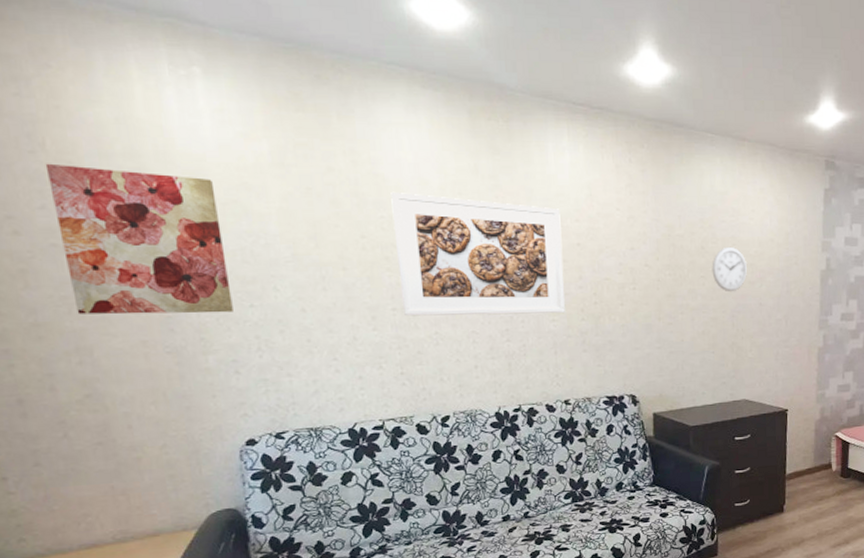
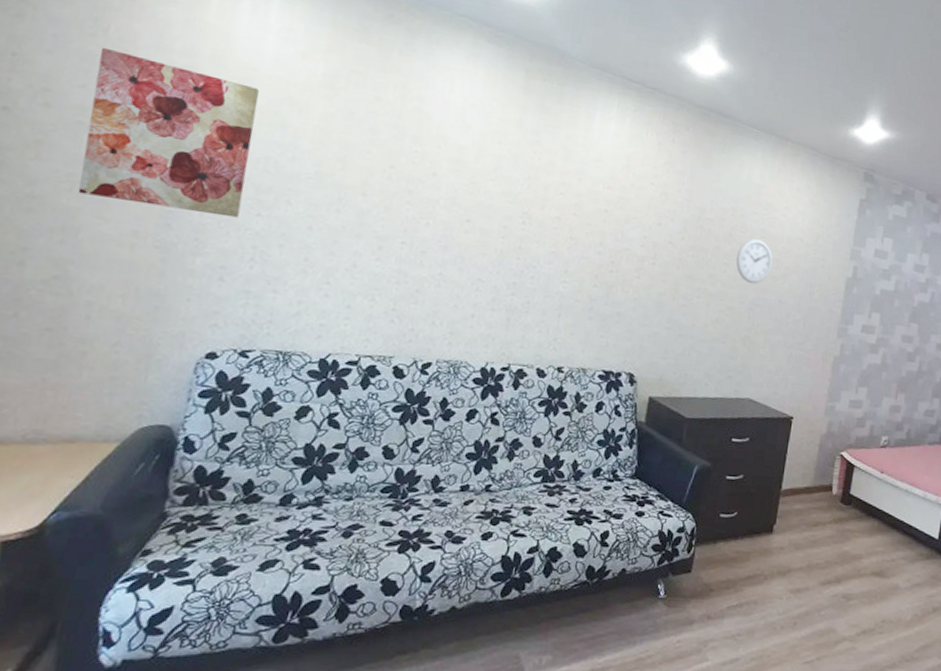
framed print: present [391,191,565,317] -> none [411,129,595,277]

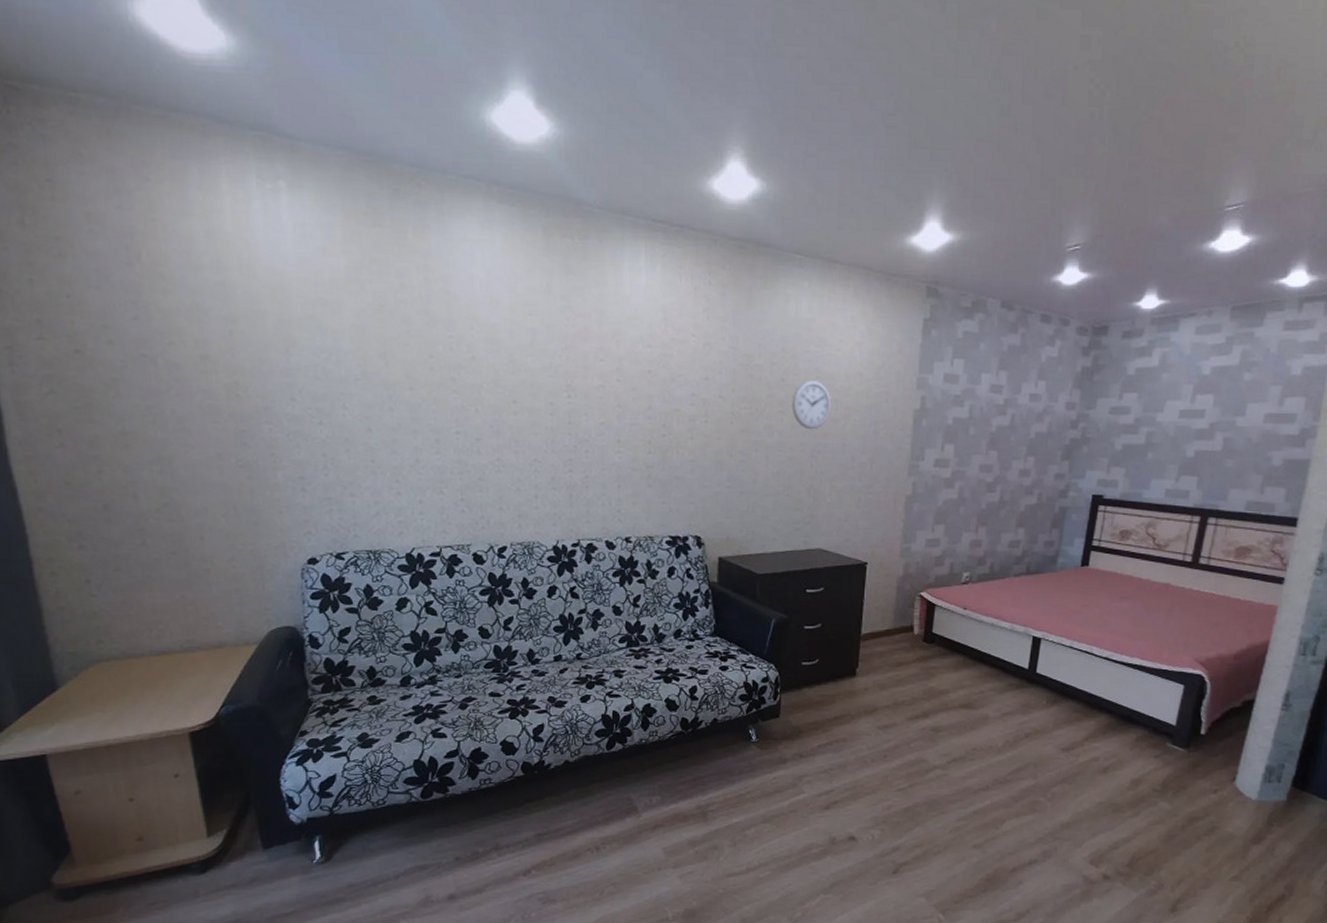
wall art: present [78,47,259,218] -> none [140,275,303,429]

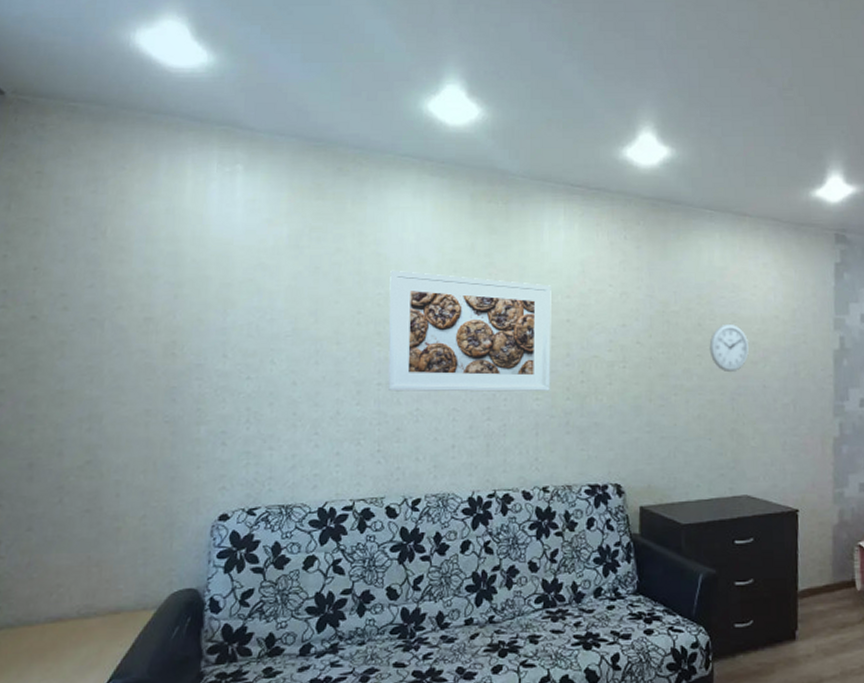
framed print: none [461,310,633,445] -> present [387,270,551,392]

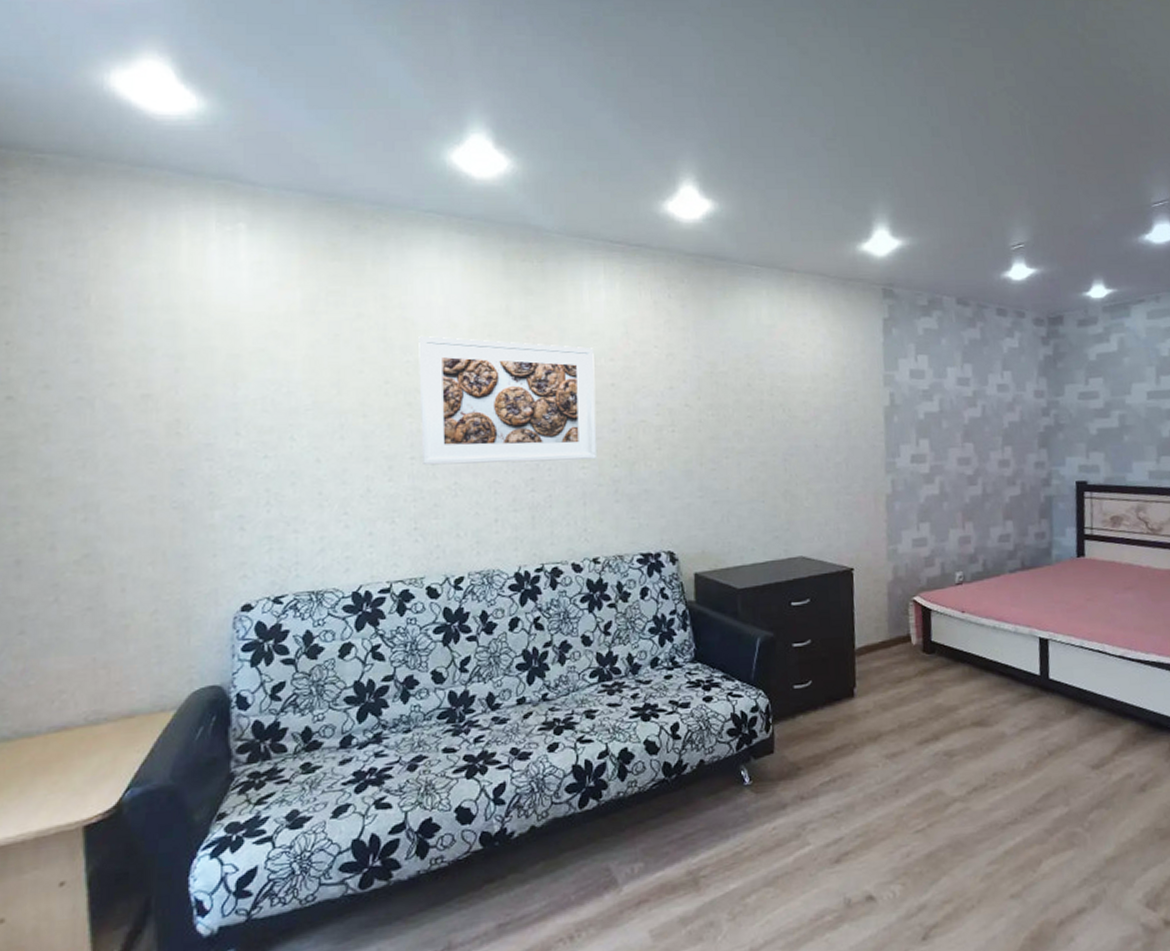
wall clock: present [709,323,750,373] -> none [759,382,801,433]

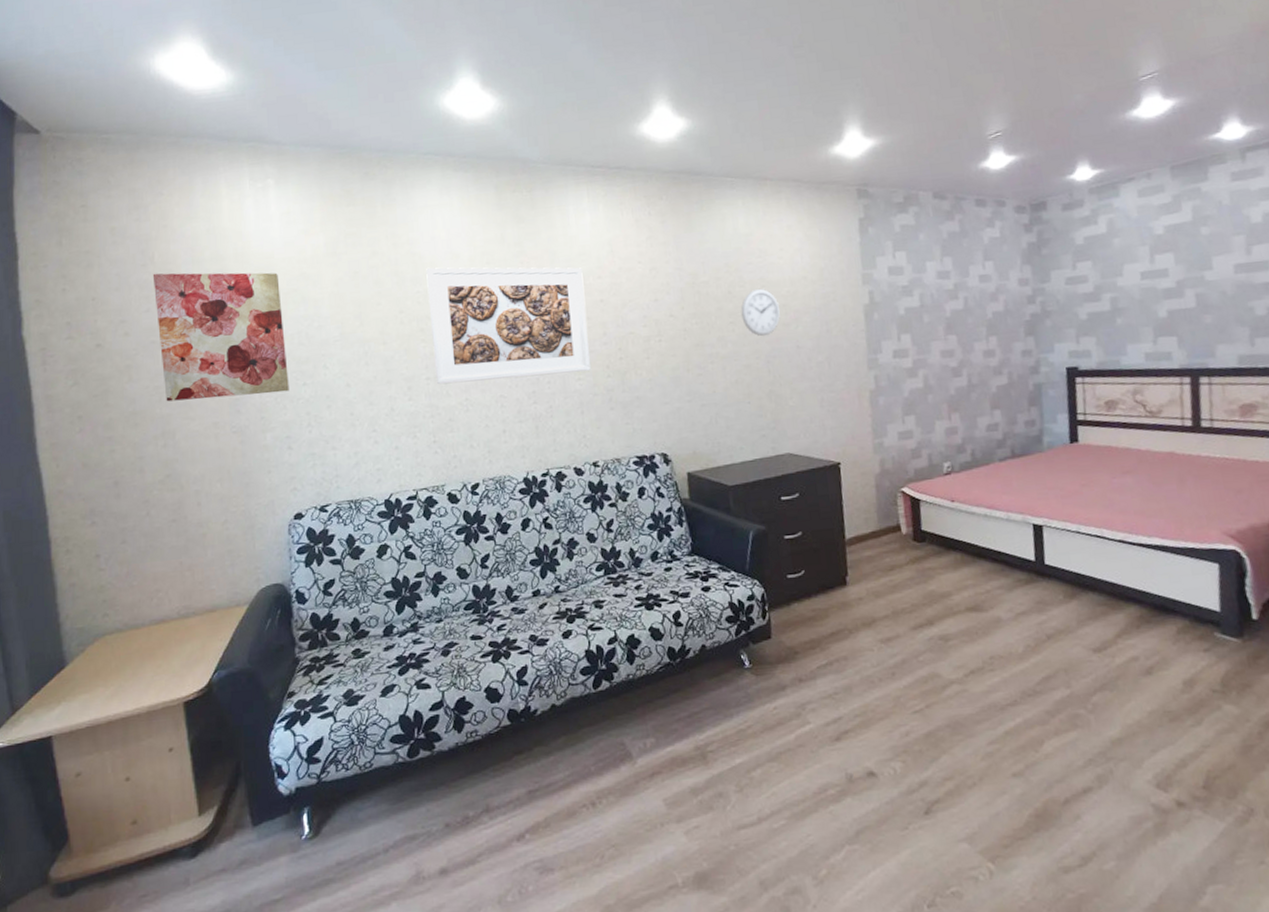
wall art: none [86,318,247,469] -> present [152,272,289,402]
wall clock: none [759,382,801,433] -> present [741,288,781,337]

